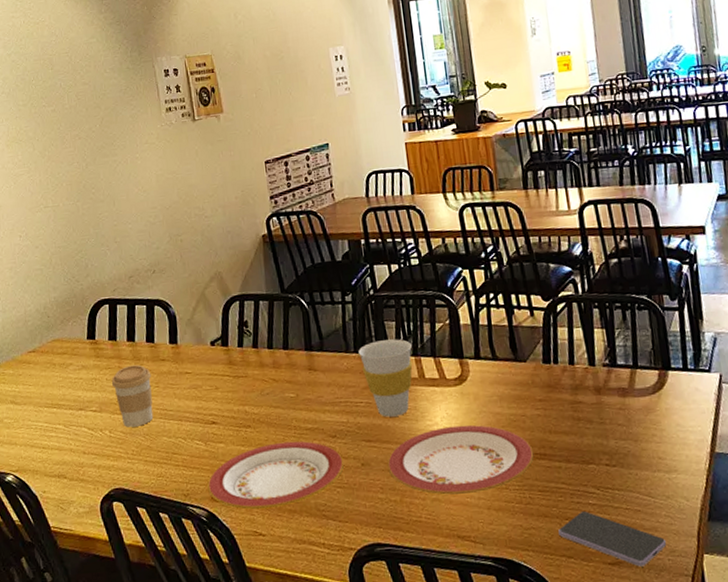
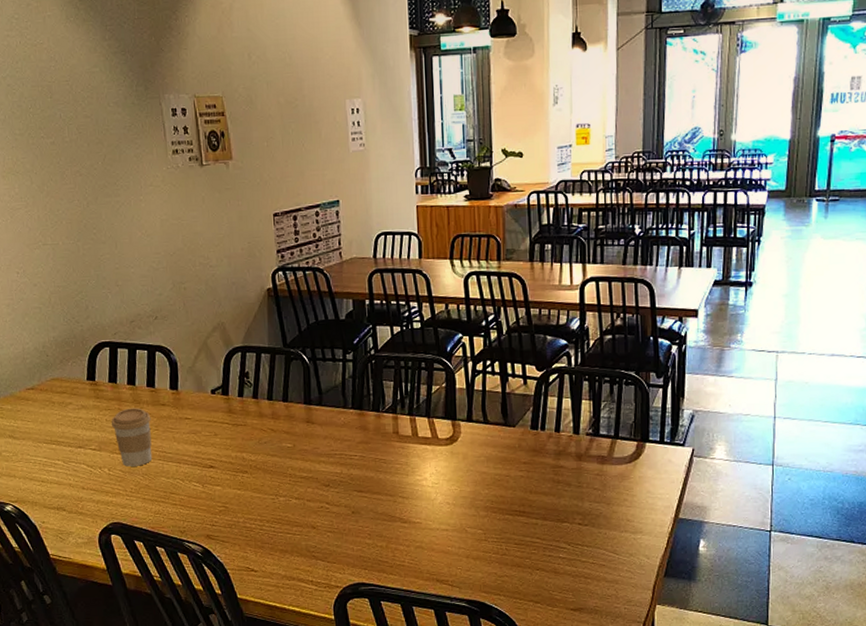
plate: present [207,440,344,510] -> none [204,487,335,548]
cup: present [358,339,413,417] -> none [356,398,408,471]
plate: present [387,424,534,495] -> none [376,481,514,543]
smartphone: present [558,511,667,567] -> none [529,564,625,613]

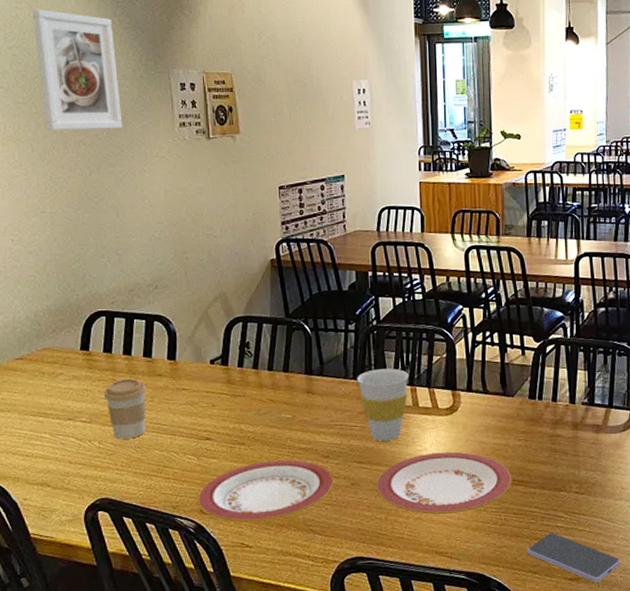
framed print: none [23,36,117,162] -> present [32,9,123,130]
plate: none [204,487,335,548] -> present [197,459,334,523]
cup: none [356,398,408,471] -> present [357,368,409,441]
plate: none [376,481,514,543] -> present [376,451,512,515]
smartphone: none [529,564,625,613] -> present [527,533,621,583]

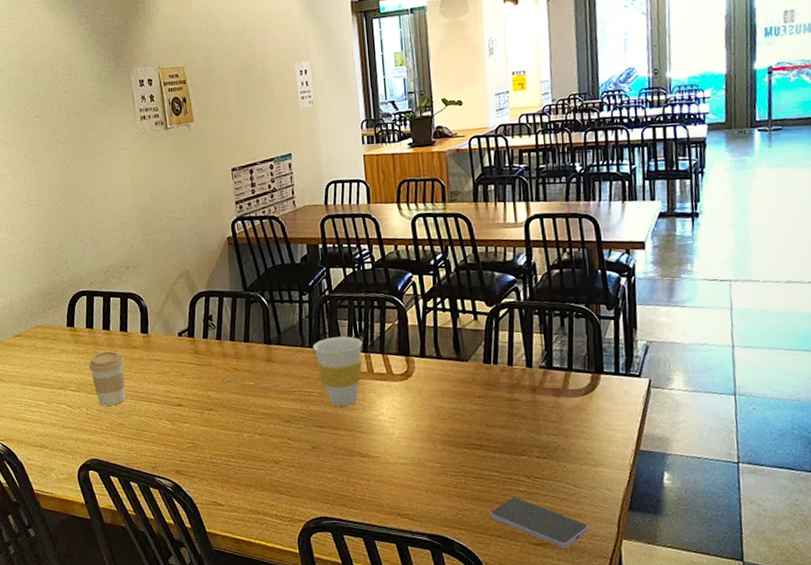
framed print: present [32,9,123,130] -> none [12,26,92,133]
plate: present [197,459,334,523] -> none [173,424,296,483]
plate: present [376,451,512,515] -> none [336,416,471,477]

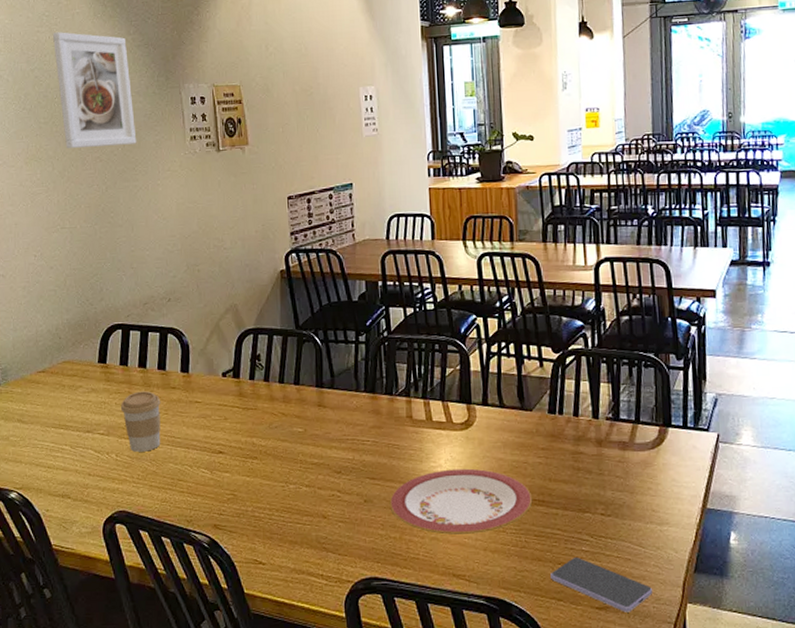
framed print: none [12,26,92,133] -> present [52,32,137,148]
cup: present [313,336,363,406] -> none [368,381,421,457]
plate: none [336,416,471,477] -> present [389,468,533,535]

